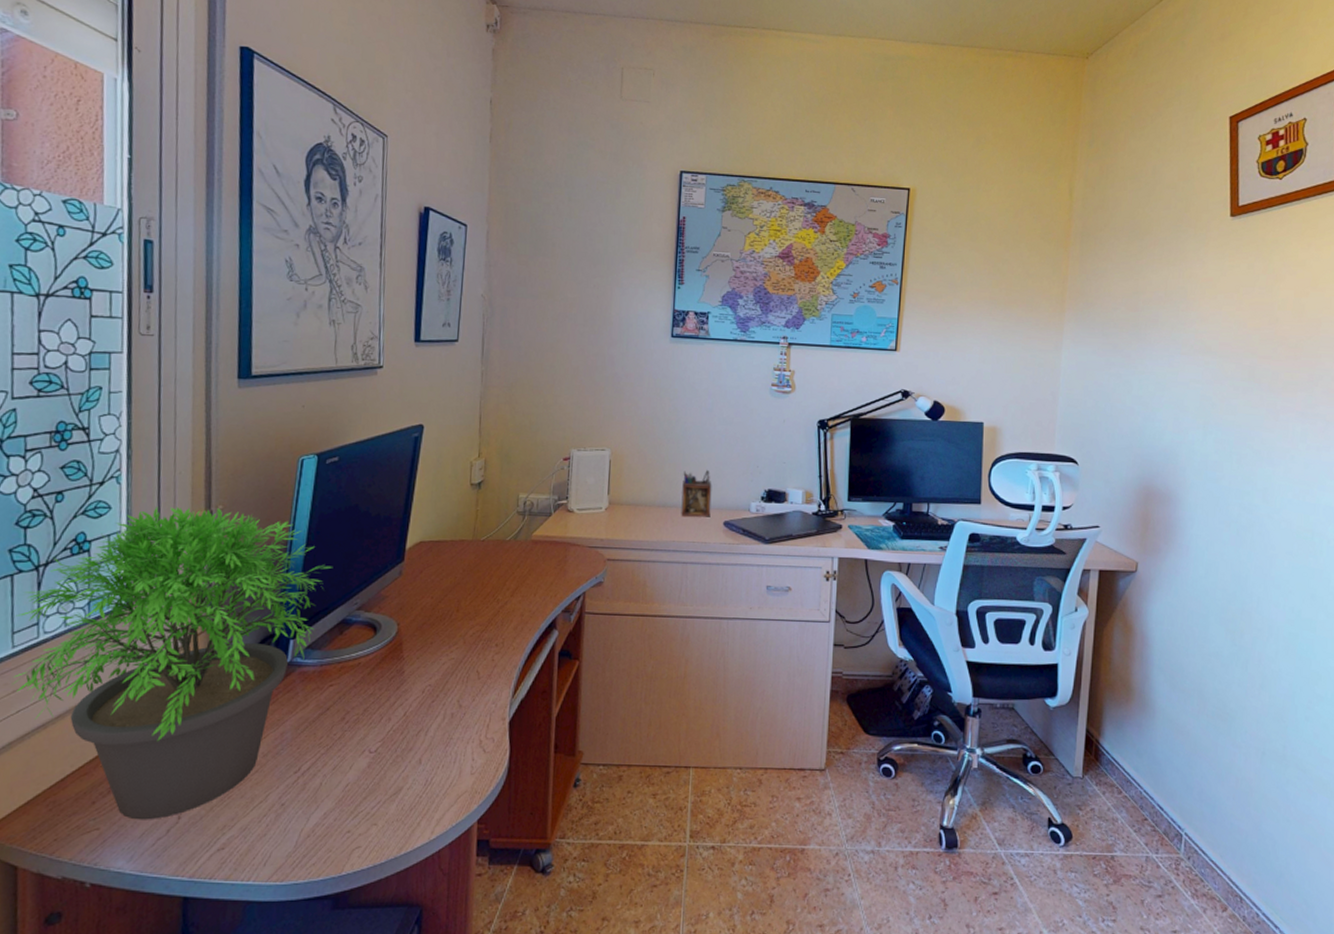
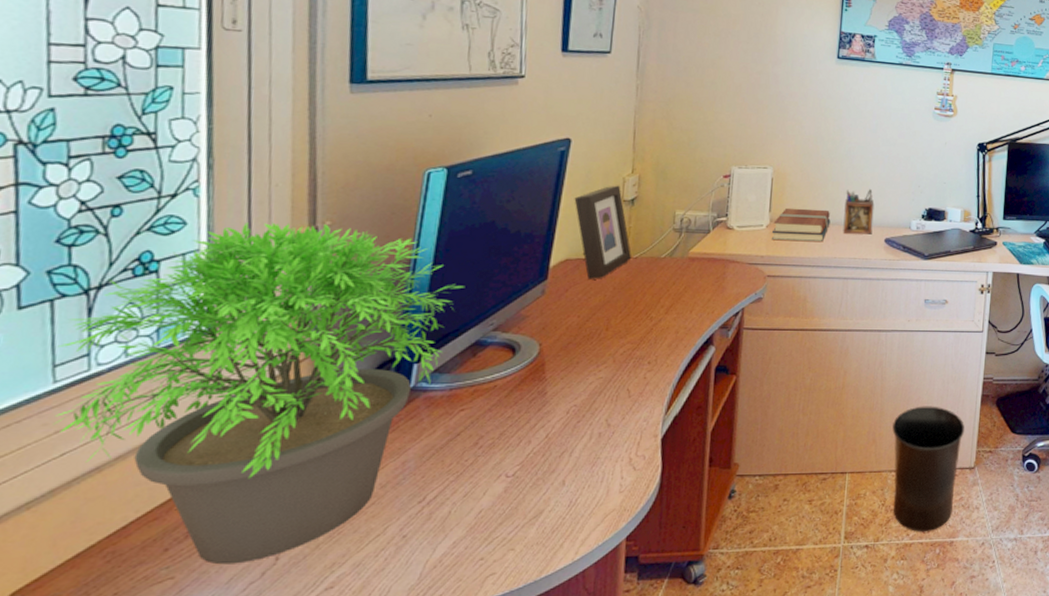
picture frame: none [427,469,479,561] -> present [574,185,631,279]
books: none [610,490,668,526] -> present [771,207,831,243]
waste bin: none [736,699,813,836] -> present [892,406,964,531]

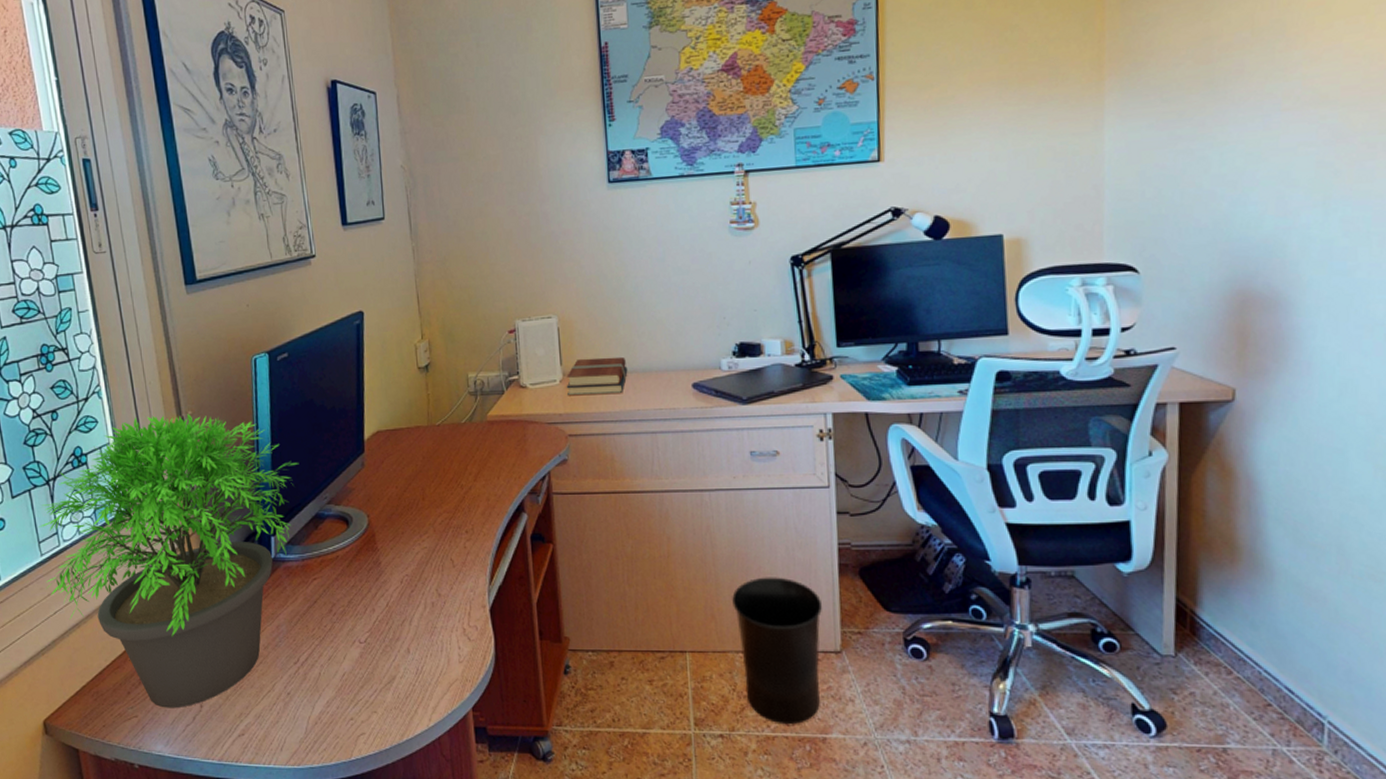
picture frame: present [574,185,631,279] -> none [375,352,434,450]
desk organizer: present [843,189,875,235] -> none [640,328,677,382]

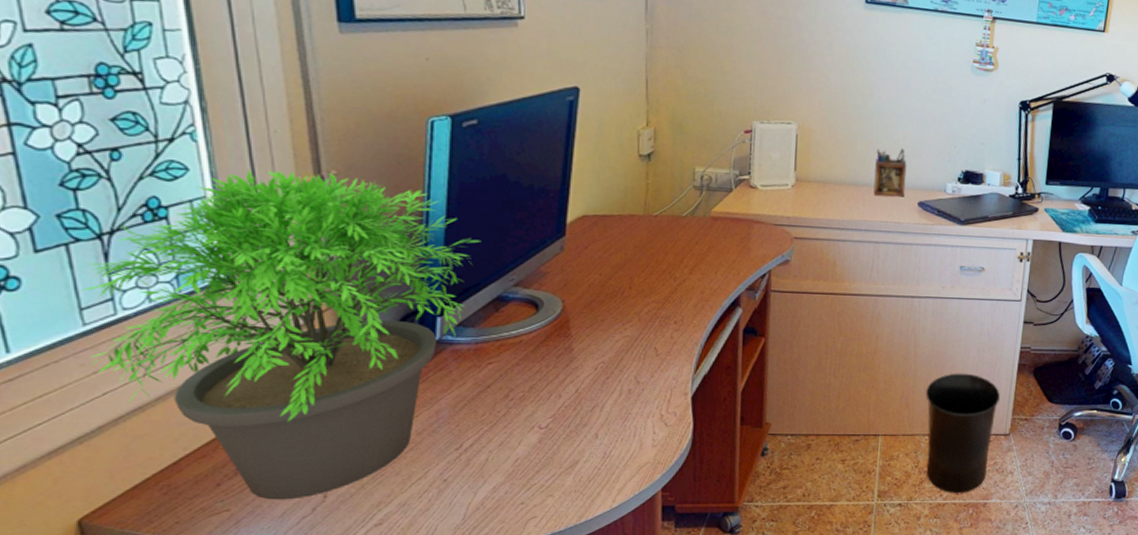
books: present [566,356,628,396] -> none [797,166,860,204]
desk organizer: none [640,328,677,382] -> present [873,148,907,197]

